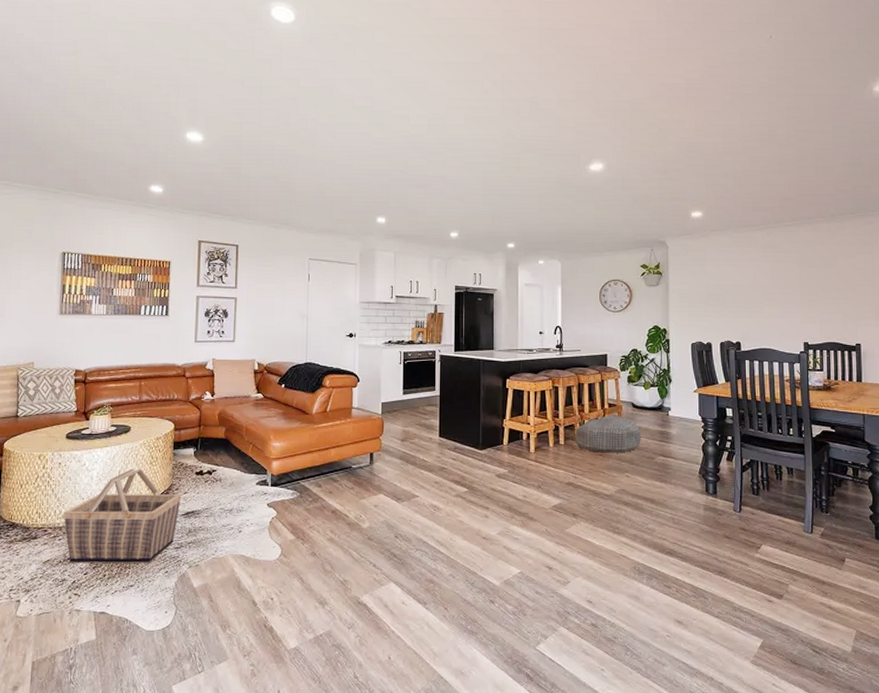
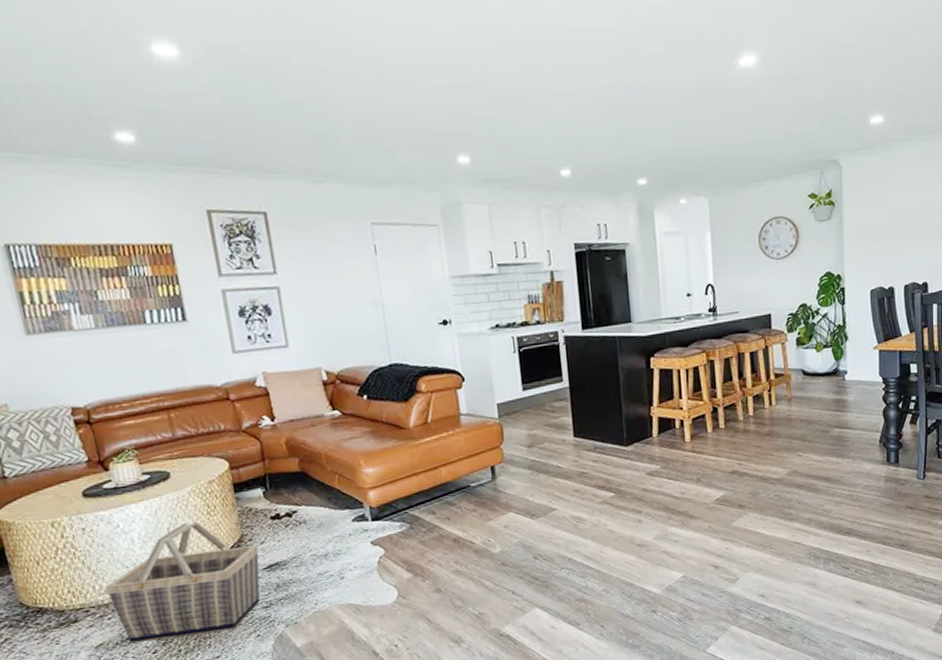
dog bed: present [575,416,642,453] -> none [737,387,814,433]

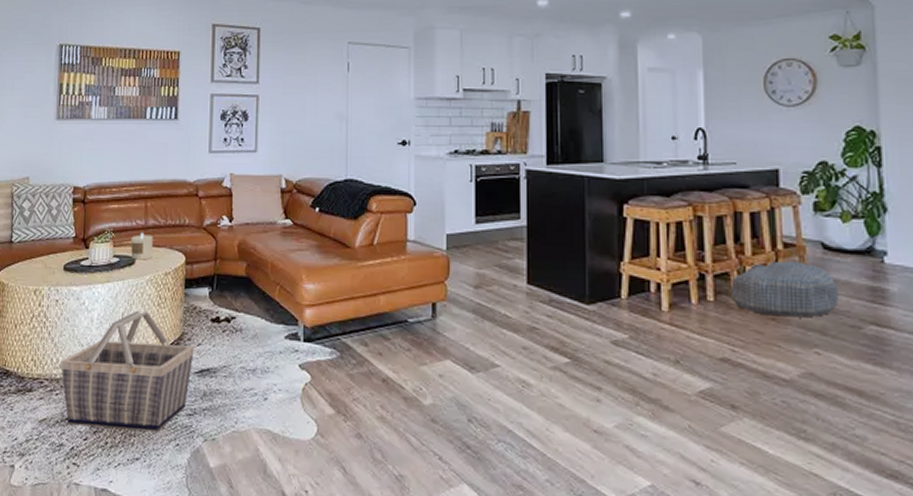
candle: none [159,445,190,474] -> present [131,233,153,260]
dog bed: none [737,387,814,433] -> present [731,261,840,318]

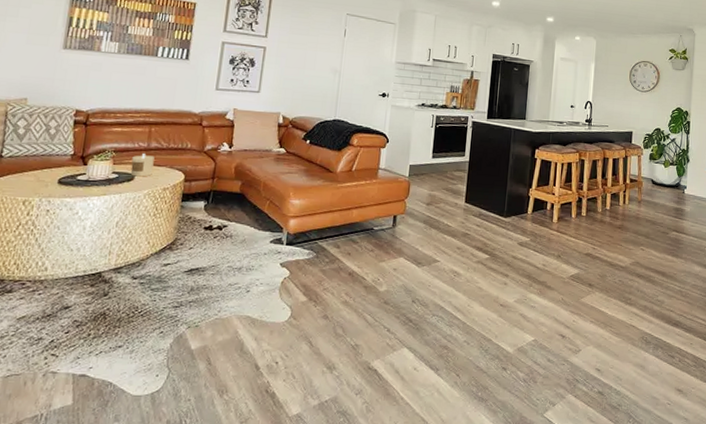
basket: present [61,310,194,432] -> none [46,220,186,322]
dog bed: present [731,261,840,318] -> none [596,190,658,227]

